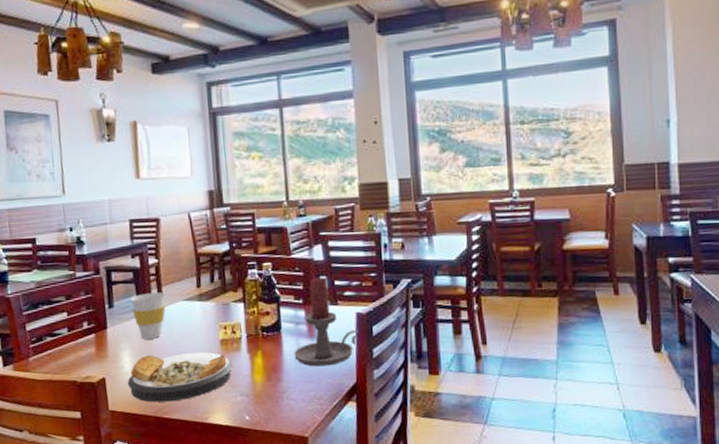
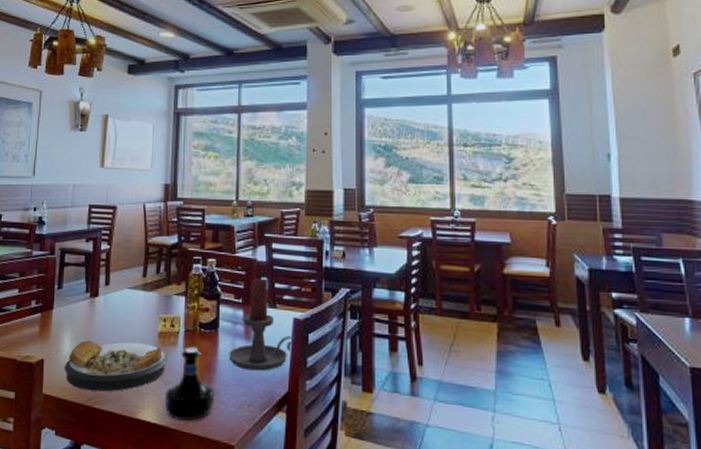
cup: present [130,292,166,339] -> none [79,278,113,324]
tequila bottle: none [234,350,284,420] -> present [164,347,214,421]

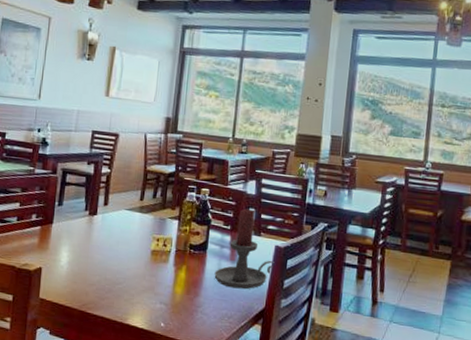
plate: present [65,340,168,392] -> none [61,253,159,300]
tequila bottle: present [164,347,214,421] -> none [152,264,199,328]

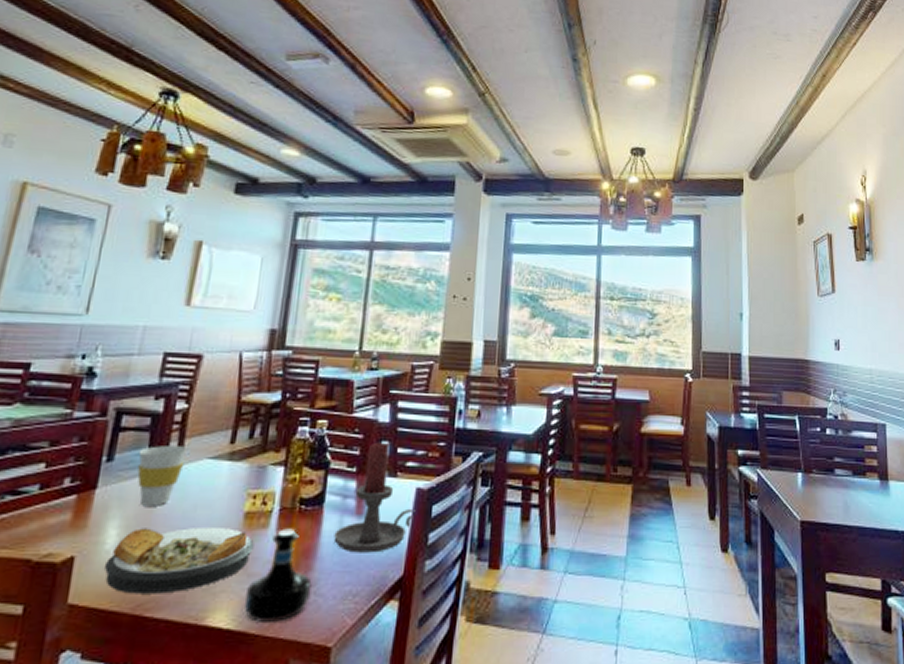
plate: none [61,253,159,300] -> present [105,528,254,594]
cup: none [78,197,112,240] -> present [137,446,189,506]
tequila bottle: none [152,264,199,328] -> present [243,528,312,622]

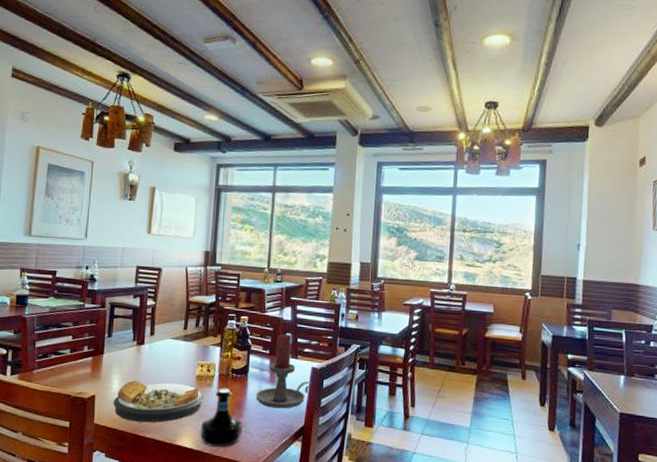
cup: present [137,446,189,506] -> none [127,328,157,368]

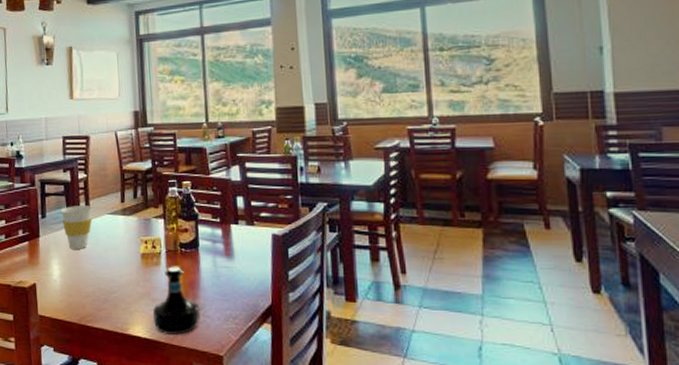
plate: present [114,381,204,423] -> none [56,265,152,311]
cup: none [127,328,157,368] -> present [60,206,93,249]
candle holder: present [256,333,312,409] -> none [210,197,275,286]

